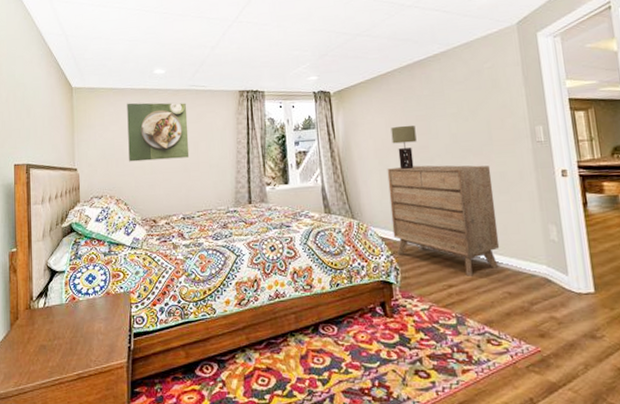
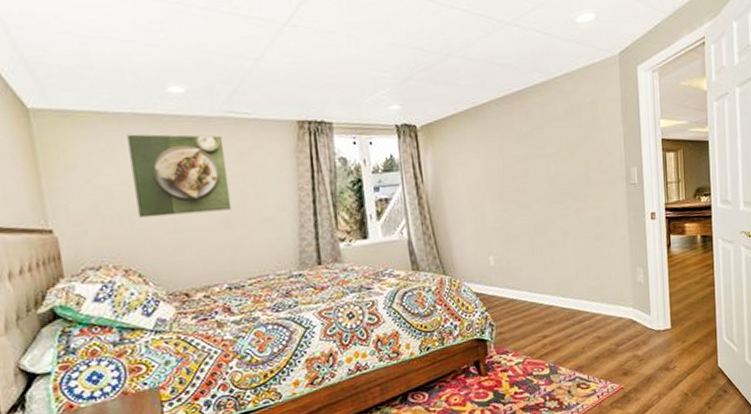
dresser: present [387,165,500,276] -> none [482,210,592,326]
table lamp: present [391,125,417,170] -> none [486,166,514,218]

